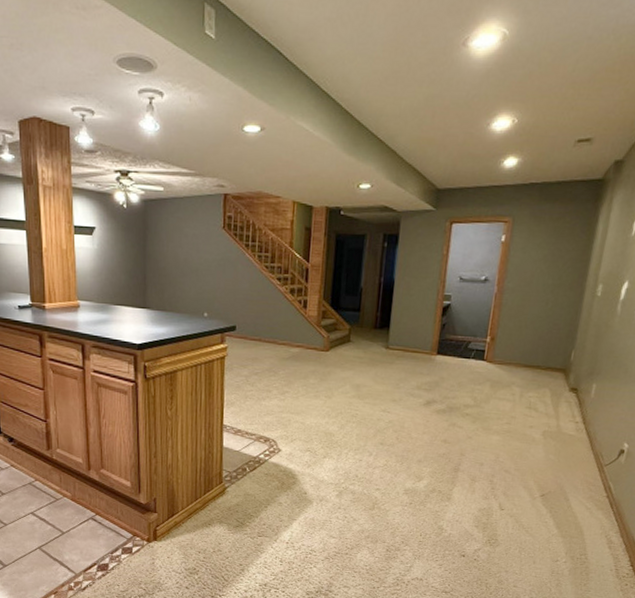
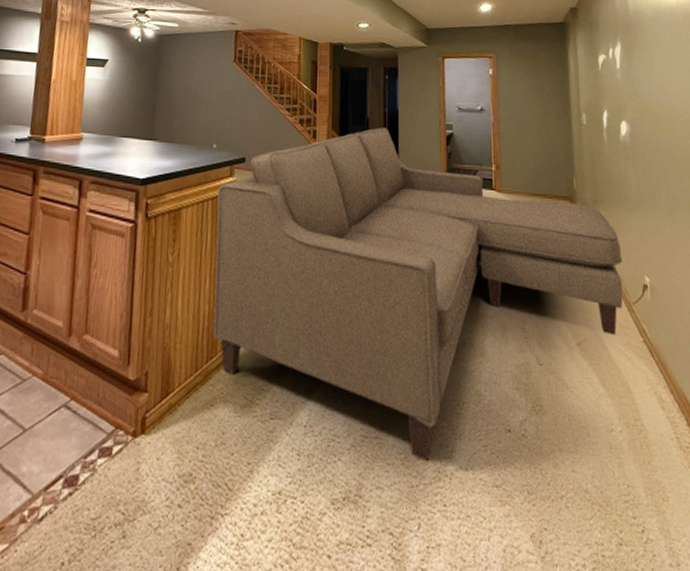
sofa: none [209,298,607,573] -> present [213,127,623,462]

